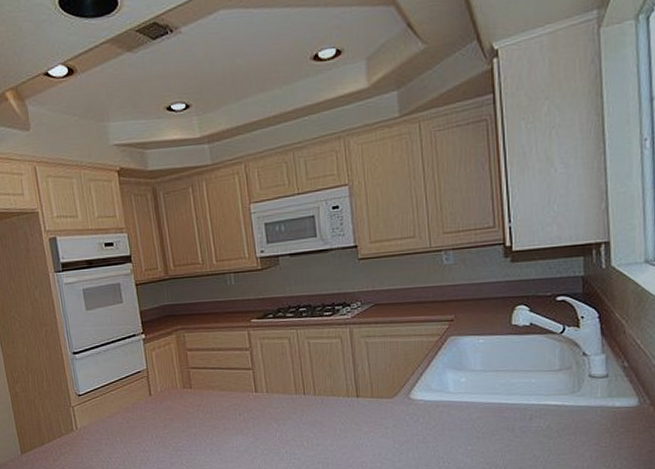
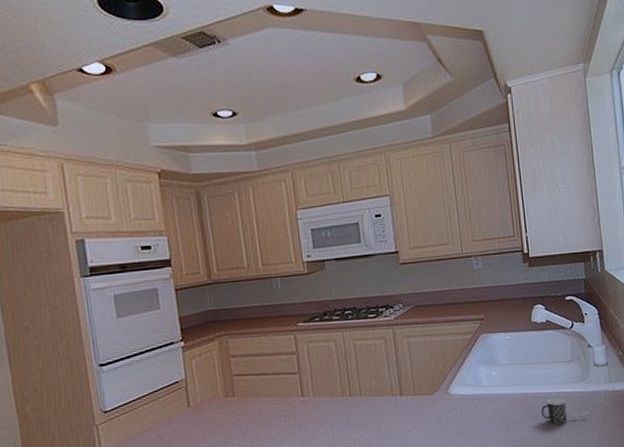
mug: none [519,410,579,440] -> present [541,398,589,425]

